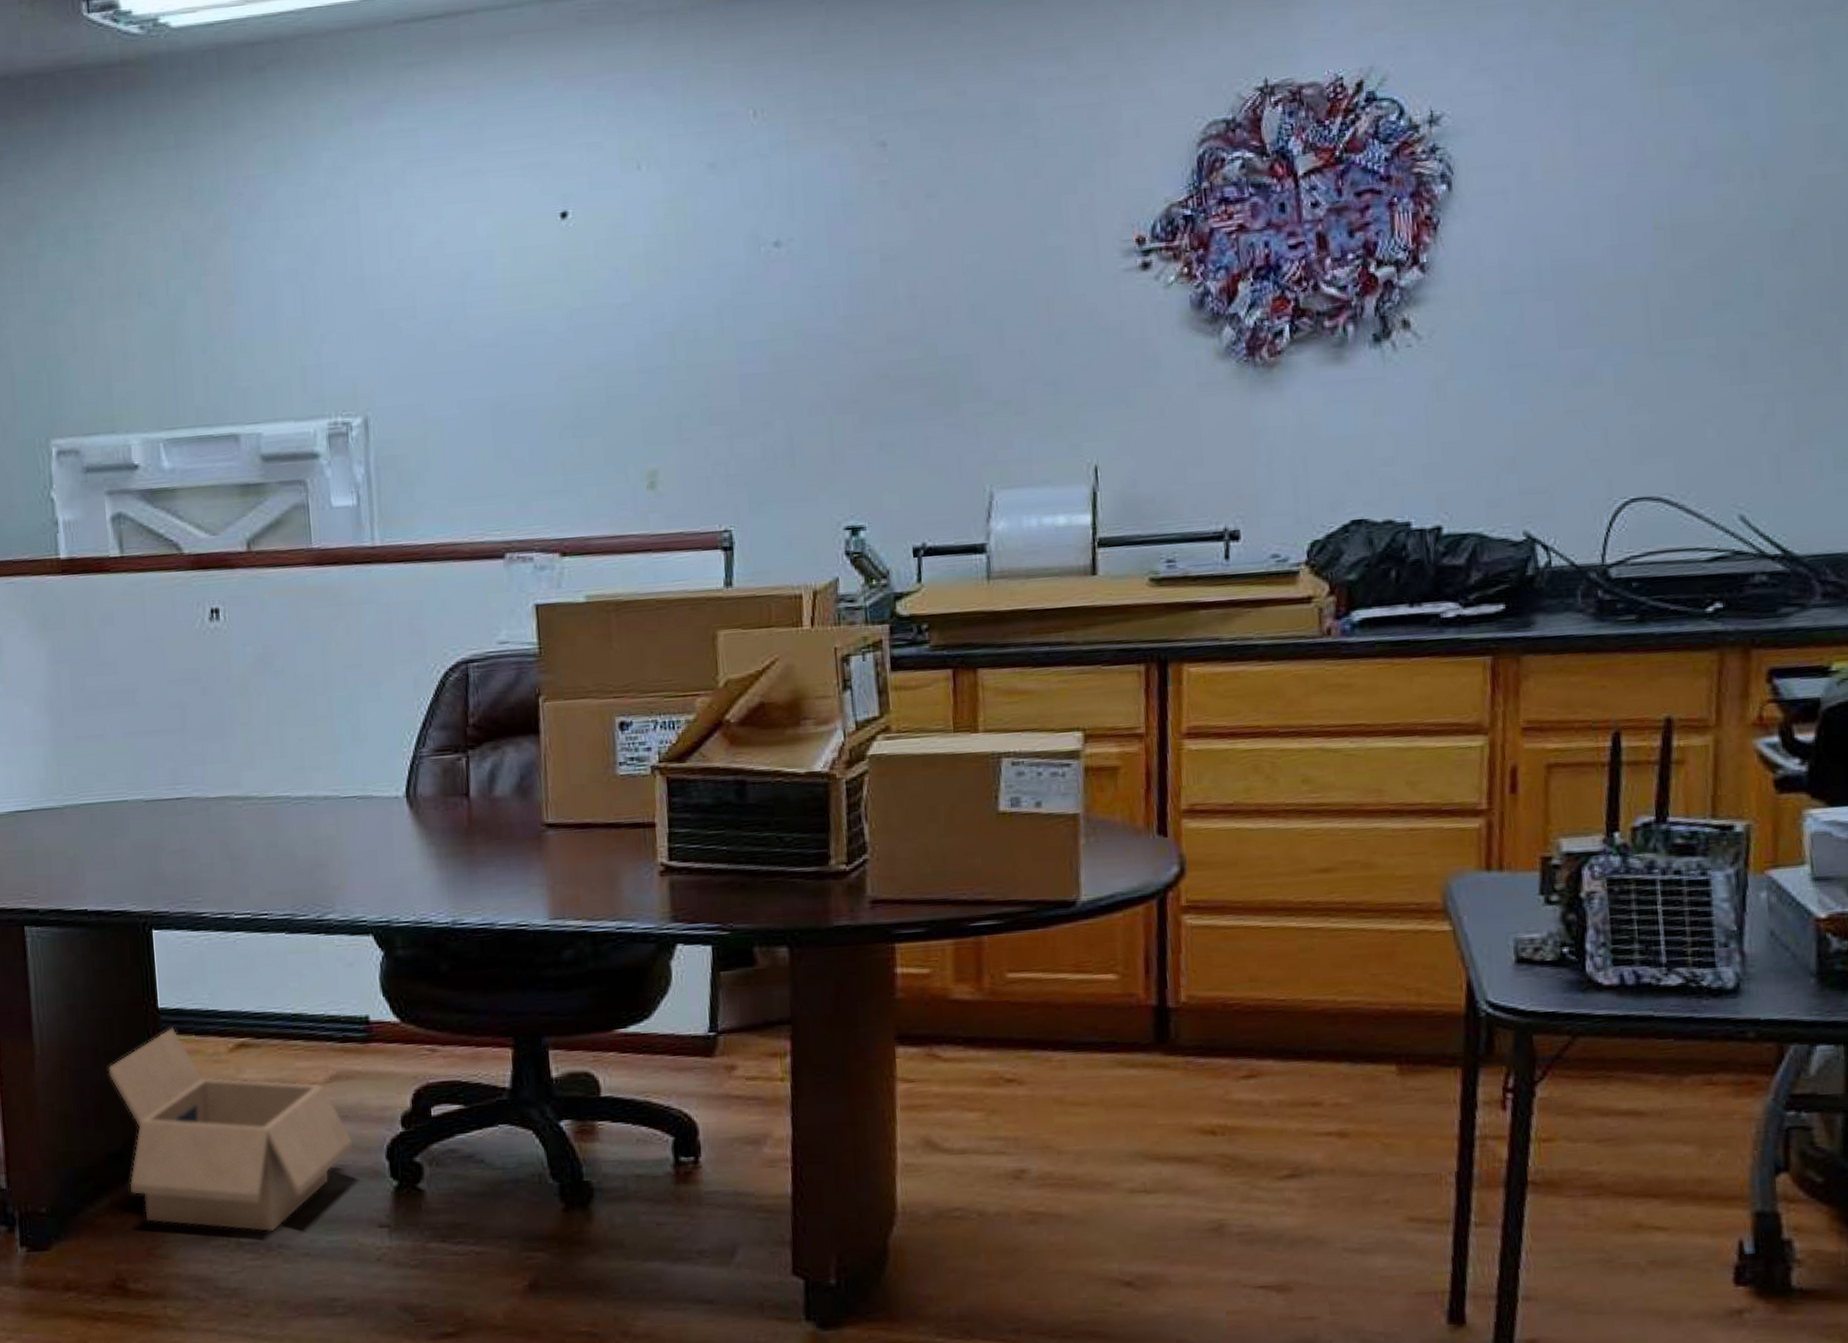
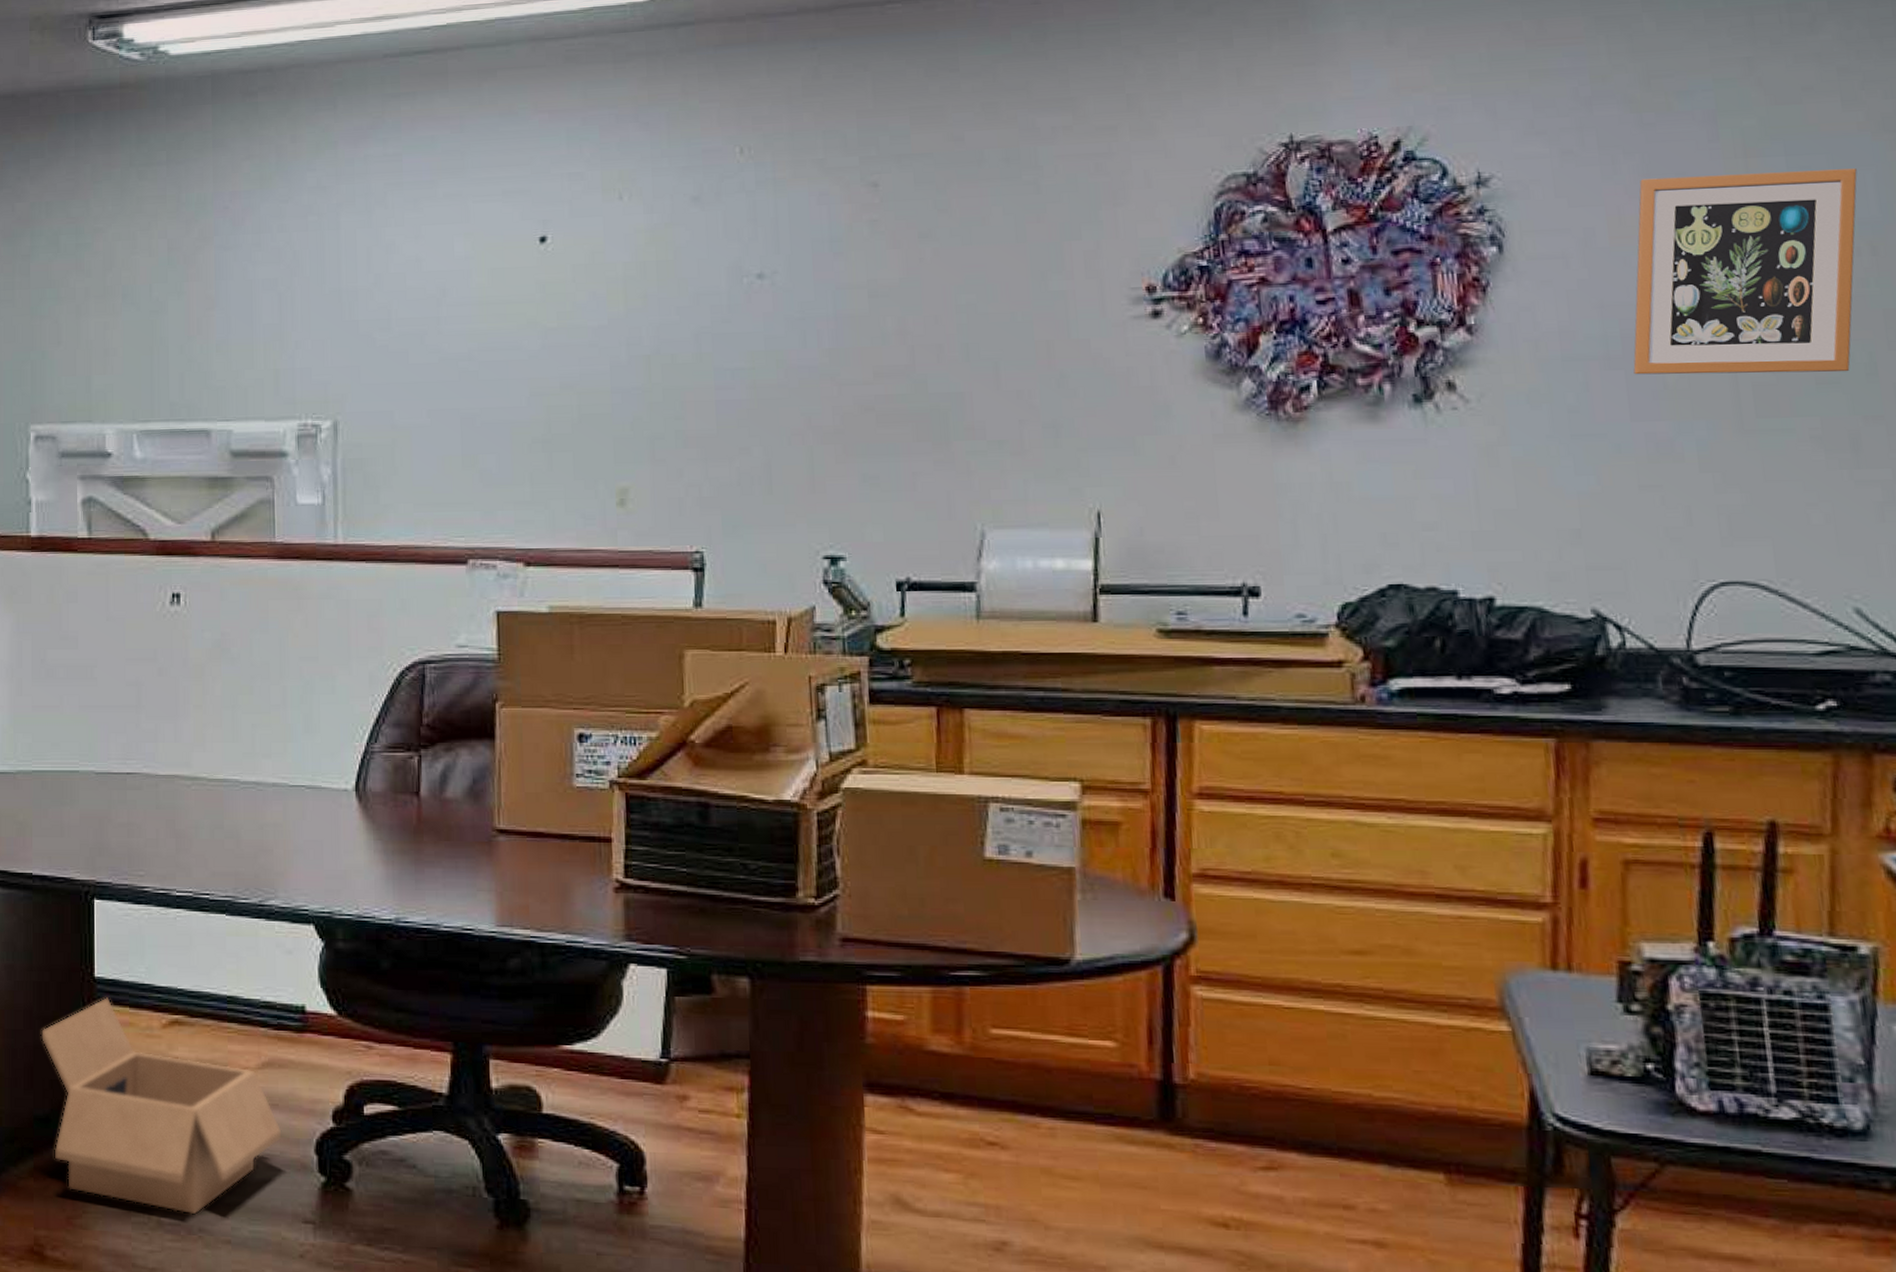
picture frame: none [1561,95,1752,305] -> present [1633,168,1857,375]

